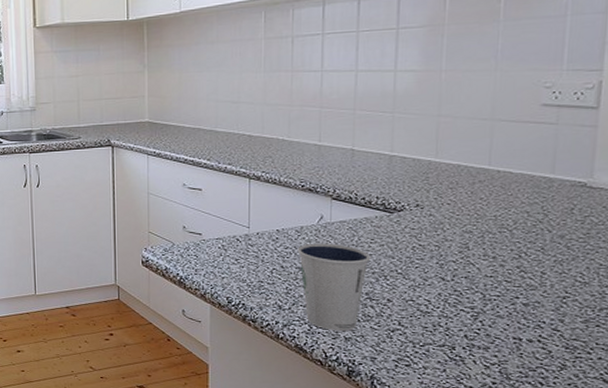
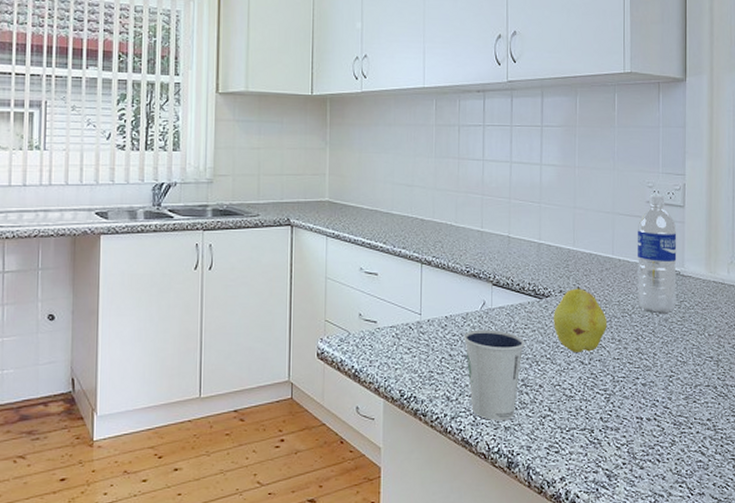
fruit: none [407,201,479,268] -> present [554,287,608,352]
water bottle: none [522,96,585,230] -> present [637,195,677,314]

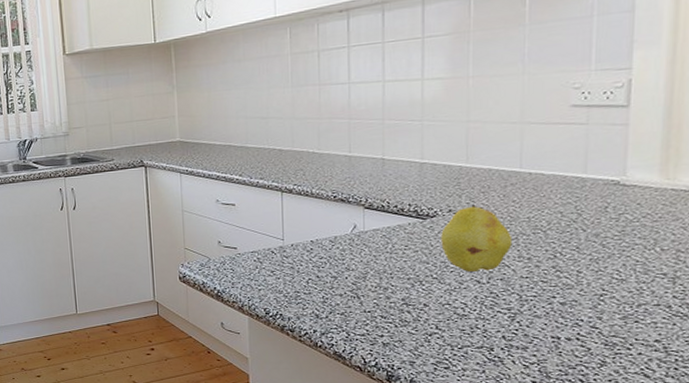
dixie cup: present [463,329,525,421] -> none [332,251,406,338]
water bottle: present [637,195,677,314] -> none [555,95,616,229]

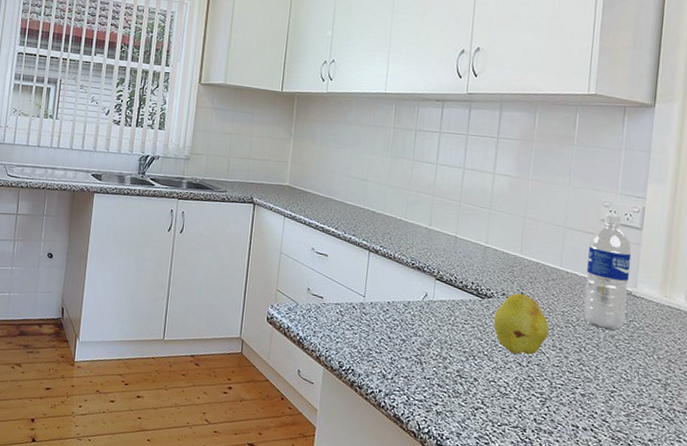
water bottle: none [555,95,616,229] -> present [583,214,632,331]

